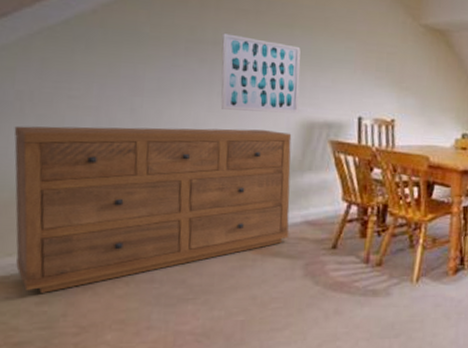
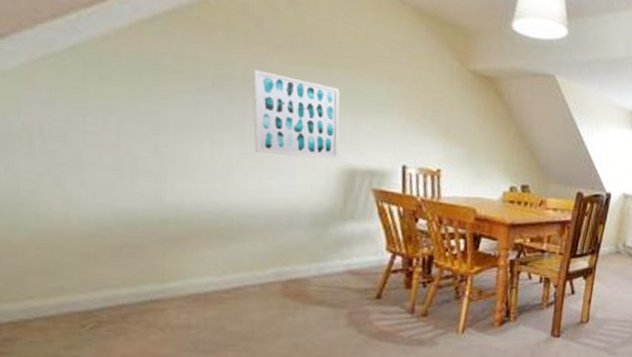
dresser: present [14,125,292,293] -> none [24,161,332,337]

